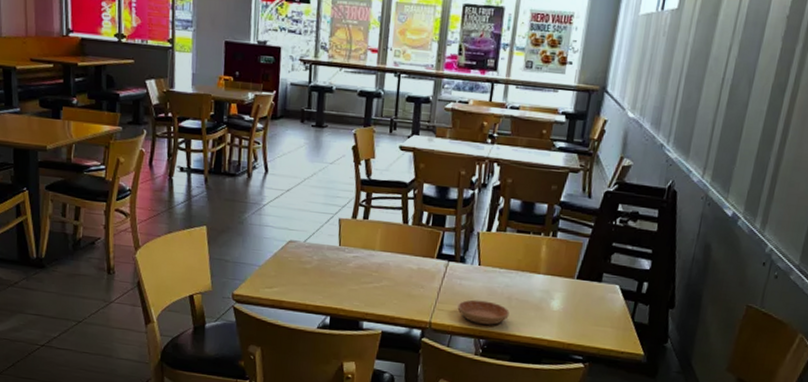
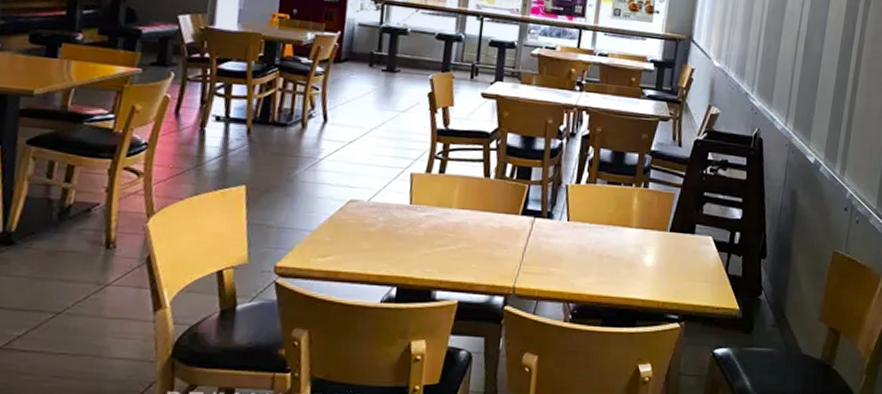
saucer: present [457,299,510,325] -> none [544,259,601,287]

